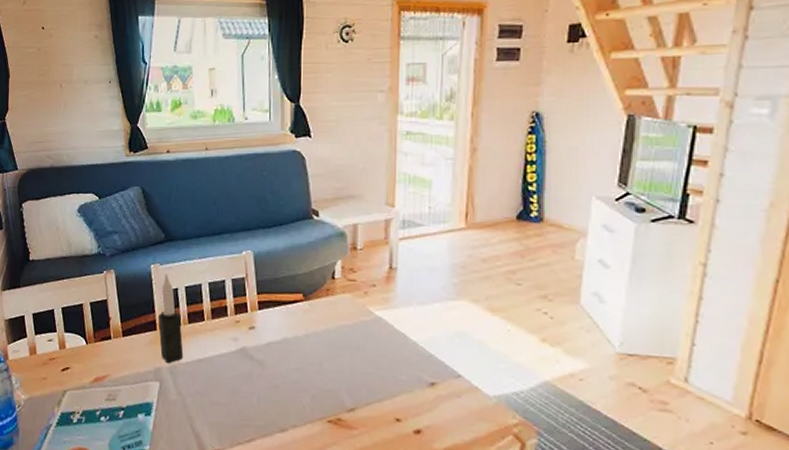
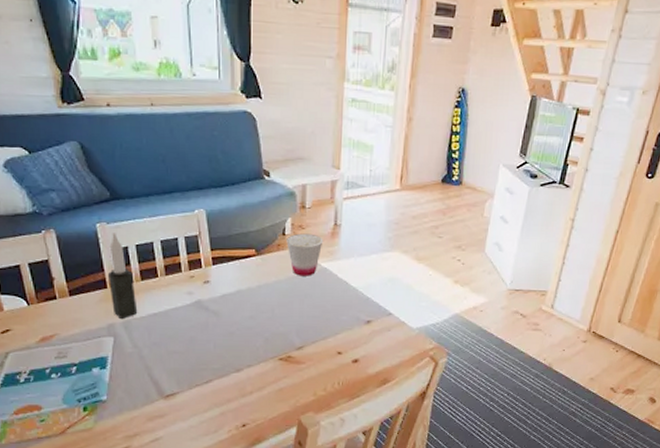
cup: none [336,277,377,326] -> present [286,233,324,276]

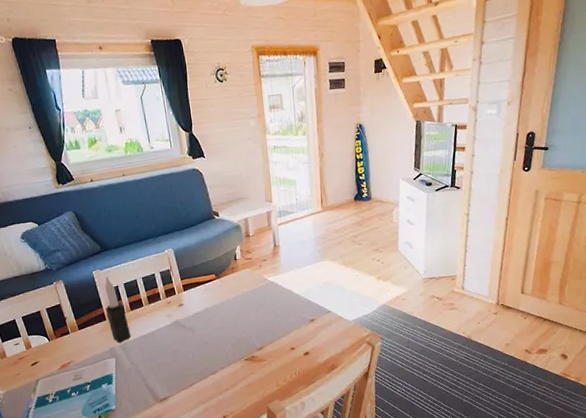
cup: present [286,233,324,276] -> none [238,256,267,291]

